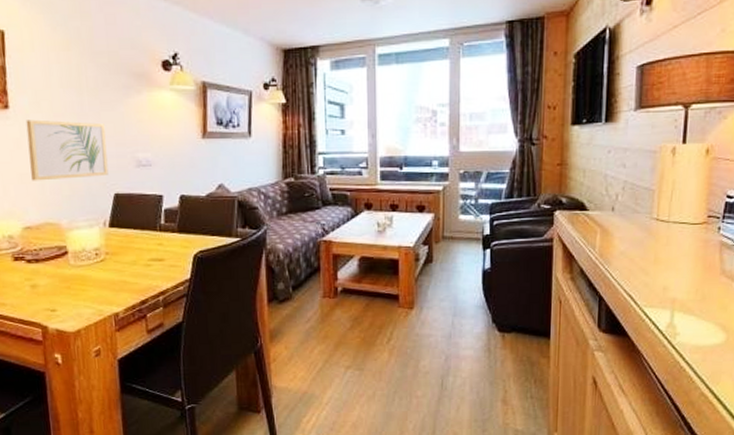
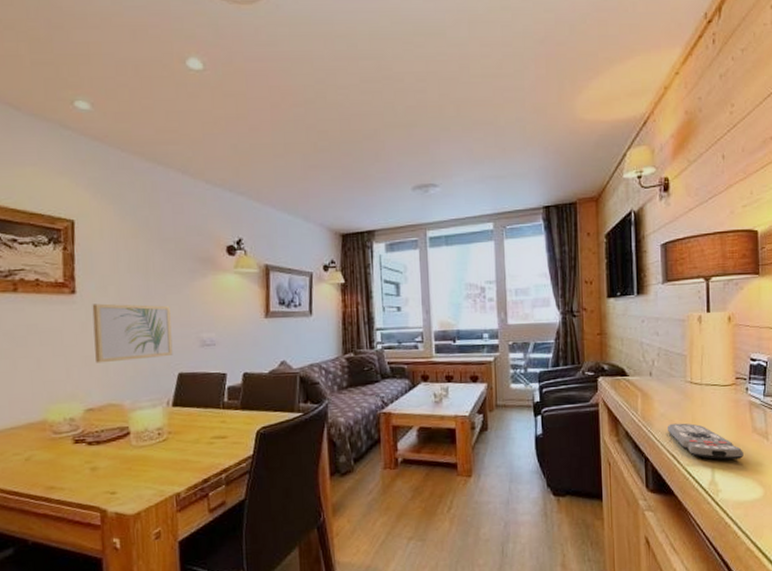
remote control: none [627,262,708,302] -> present [668,423,743,460]

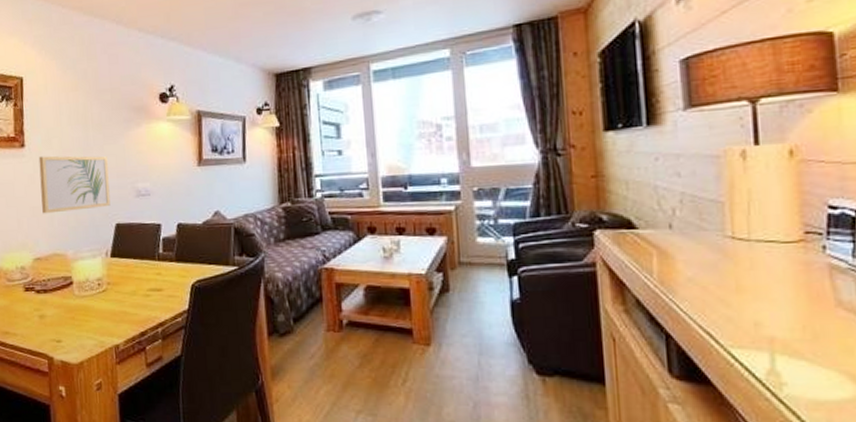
remote control: present [668,423,743,460] -> none [699,290,822,343]

